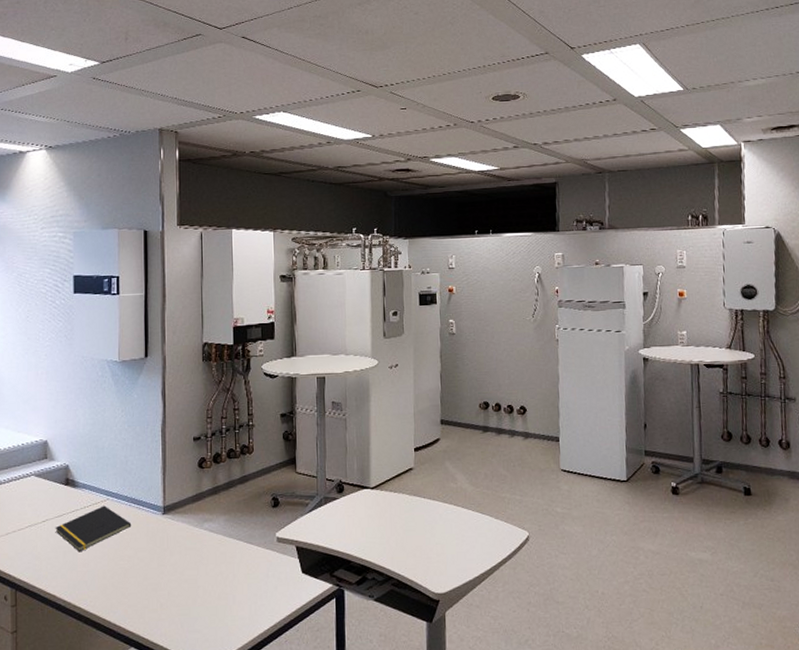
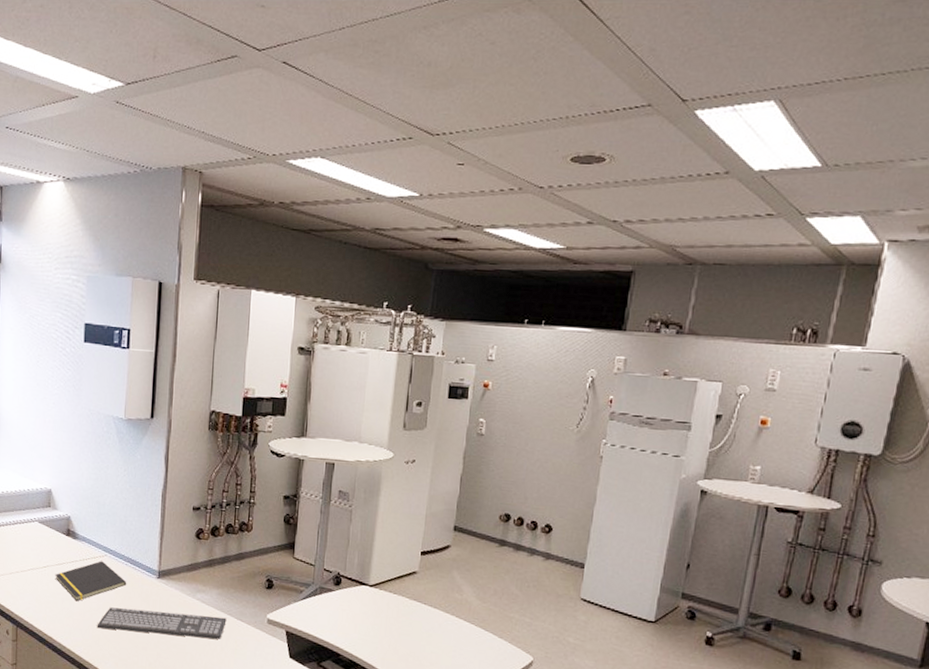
keyboard: none [102,543,236,577] -> present [97,607,227,639]

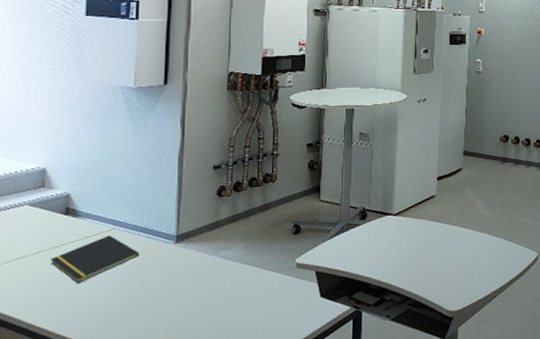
keyboard: present [97,607,227,639] -> none [104,270,254,308]

